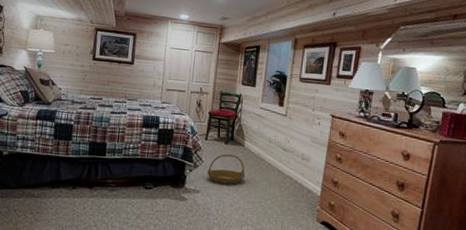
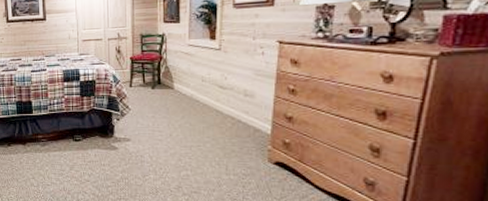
basket: present [207,154,246,185] -> none [136,99,179,130]

